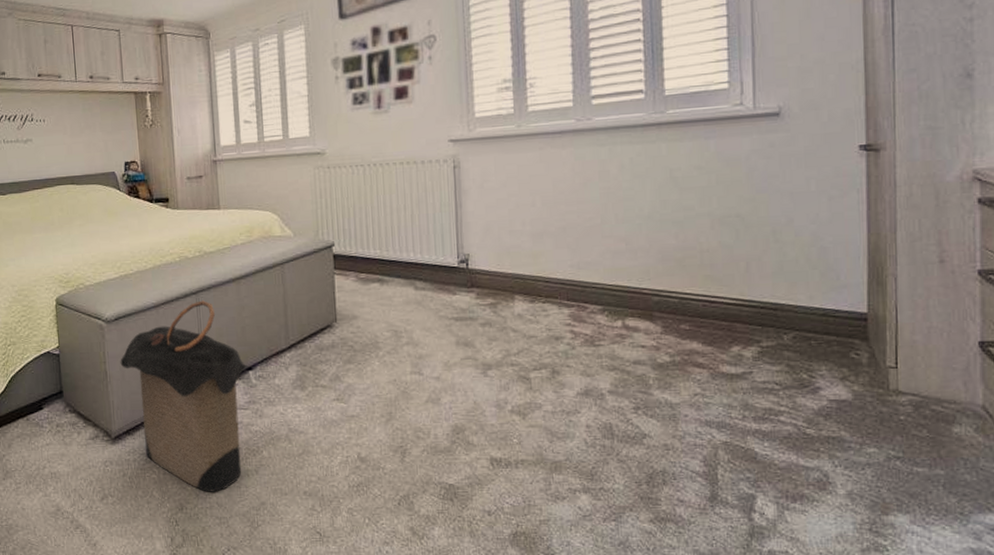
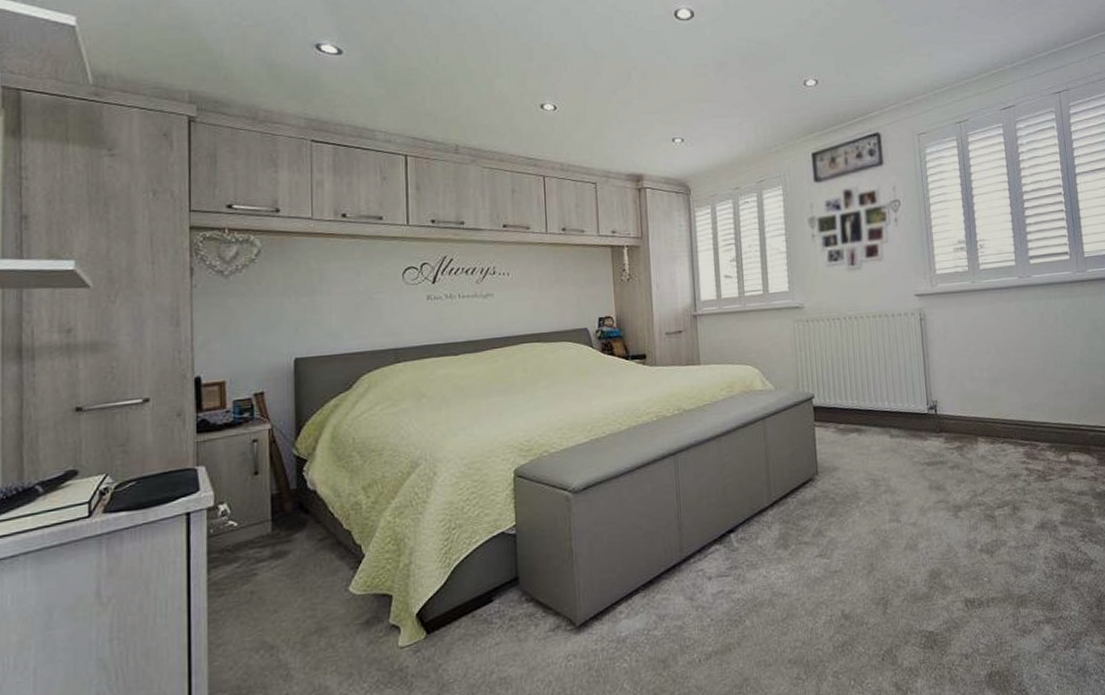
laundry hamper: present [120,300,250,492] -> none [588,461,731,675]

